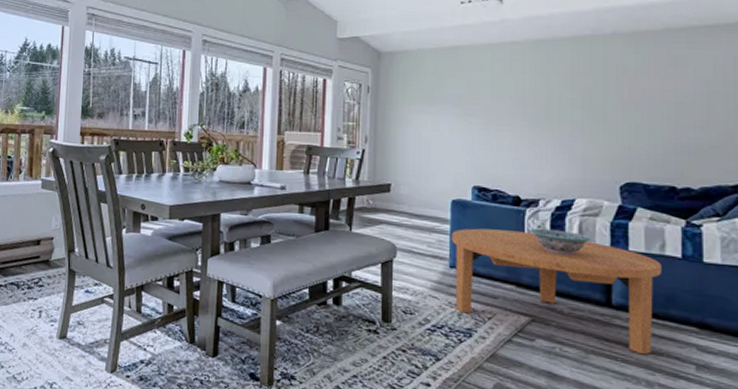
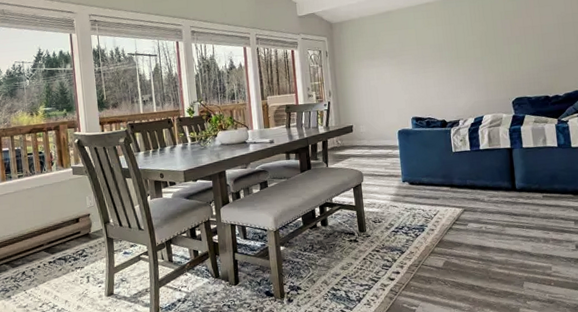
coffee table: present [451,228,662,355] -> none [401,145,546,221]
decorative bowl: present [530,228,591,255] -> none [455,140,497,159]

